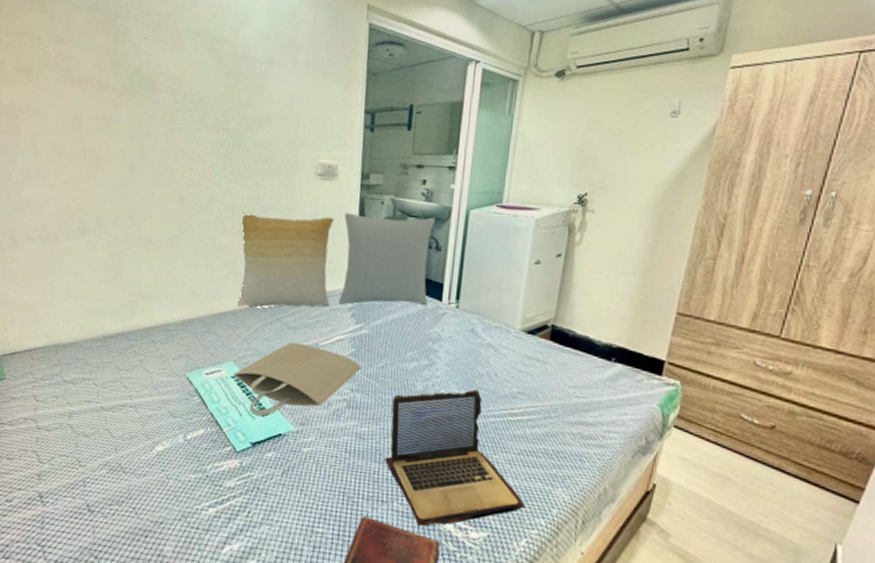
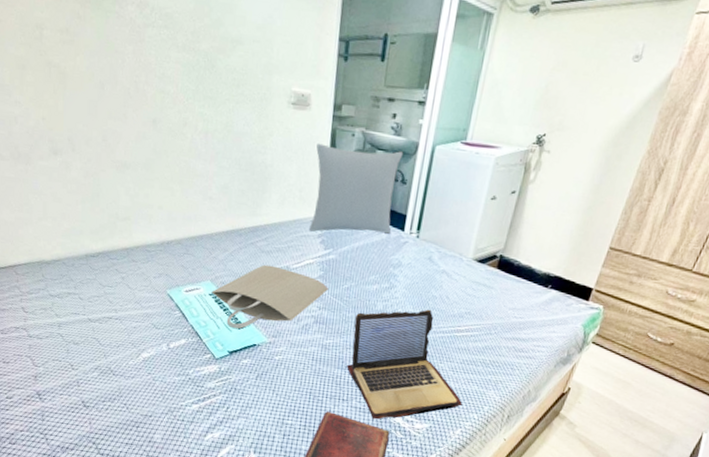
pillow: present [236,212,335,307] -> none [212,138,307,232]

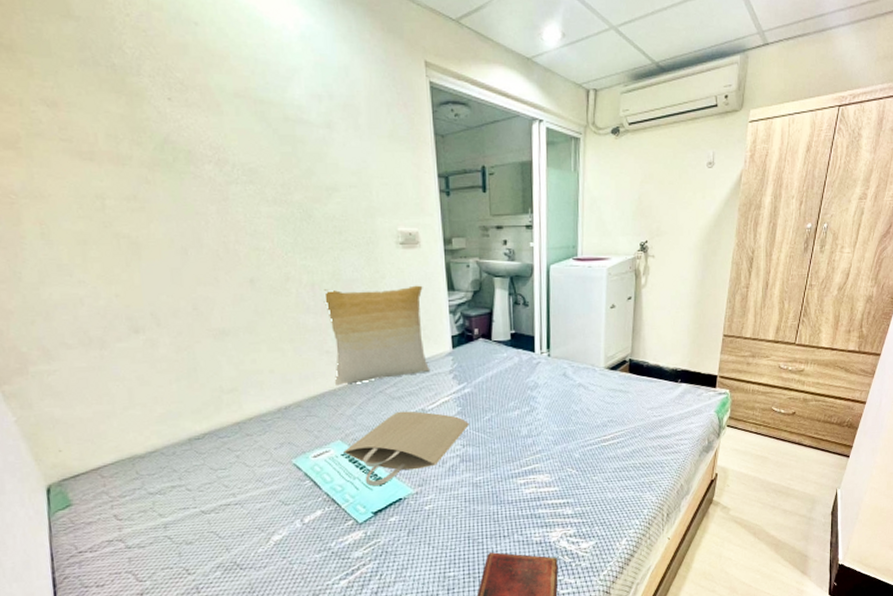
pillow: none [212,138,307,232] -> present [323,285,431,385]
pillow: present [309,143,404,234] -> none [433,275,523,370]
laptop: present [347,309,463,420] -> none [502,424,623,549]

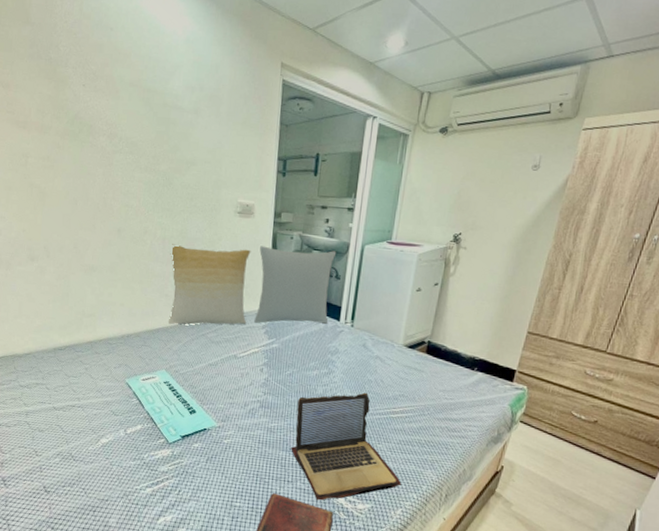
tote bag: present [343,411,469,487] -> none [166,354,272,415]
pillow: none [433,275,523,370] -> present [254,245,337,324]
laptop: none [502,424,623,549] -> present [291,392,402,501]

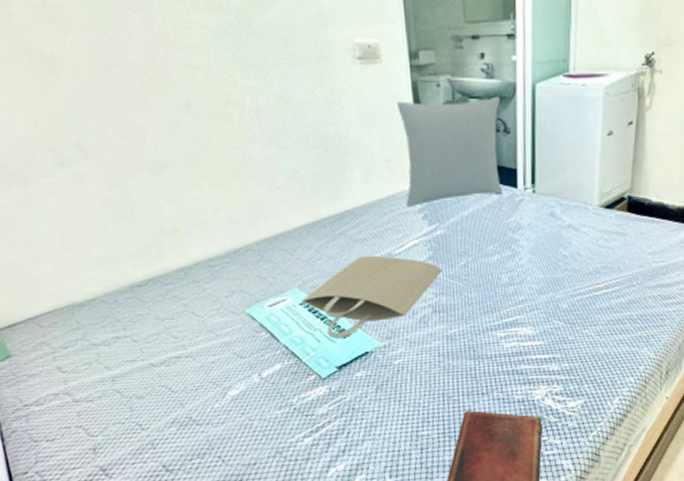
tote bag: none [166,354,272,415] -> present [302,255,442,339]
pillow: present [168,244,251,325] -> none [271,109,397,226]
laptop: present [291,392,402,501] -> none [480,271,616,408]

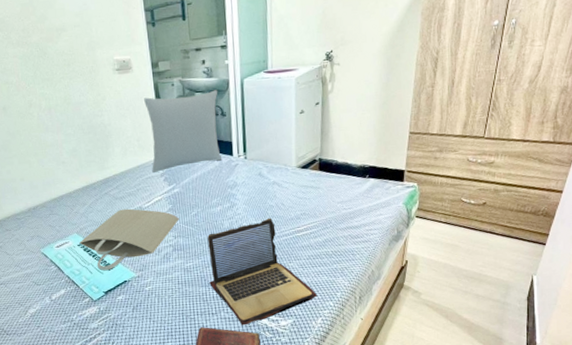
laptop: none [480,271,616,408] -> present [208,218,318,325]

